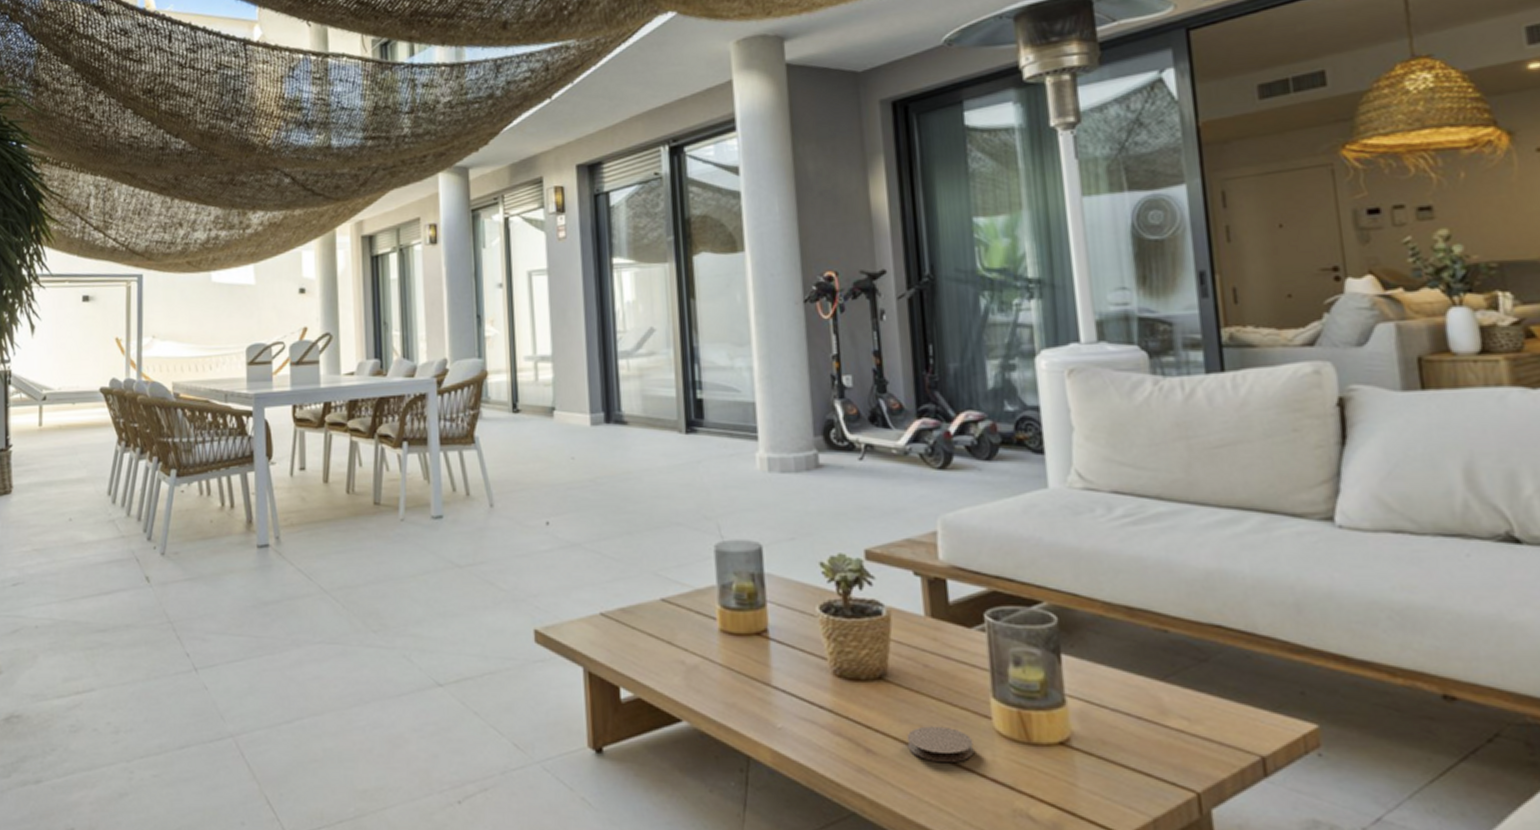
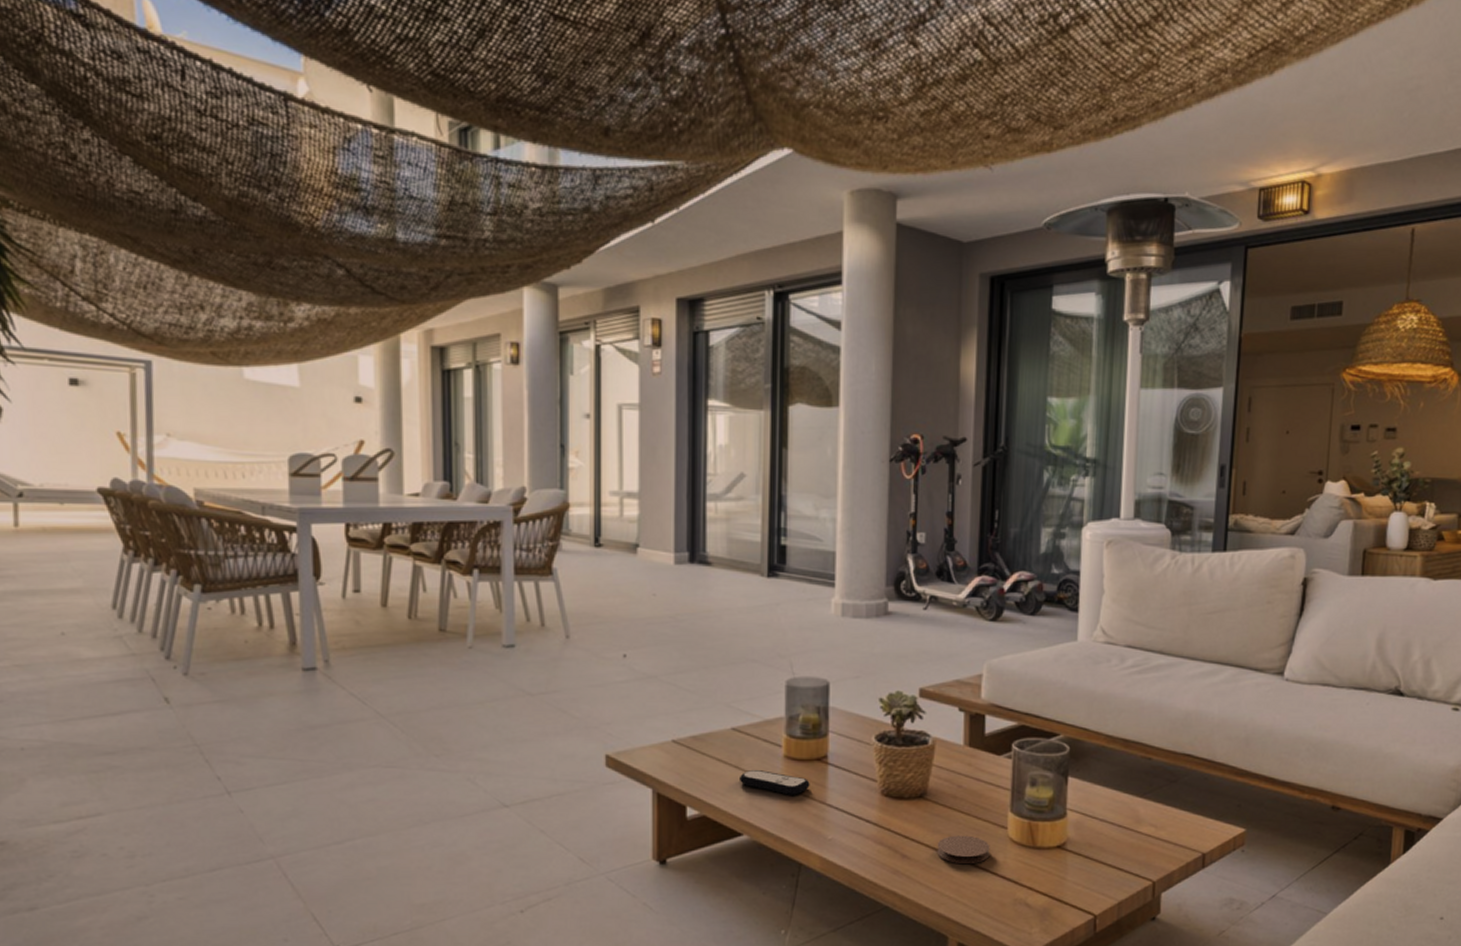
remote control: none [672,646,751,675] -> present [738,770,810,795]

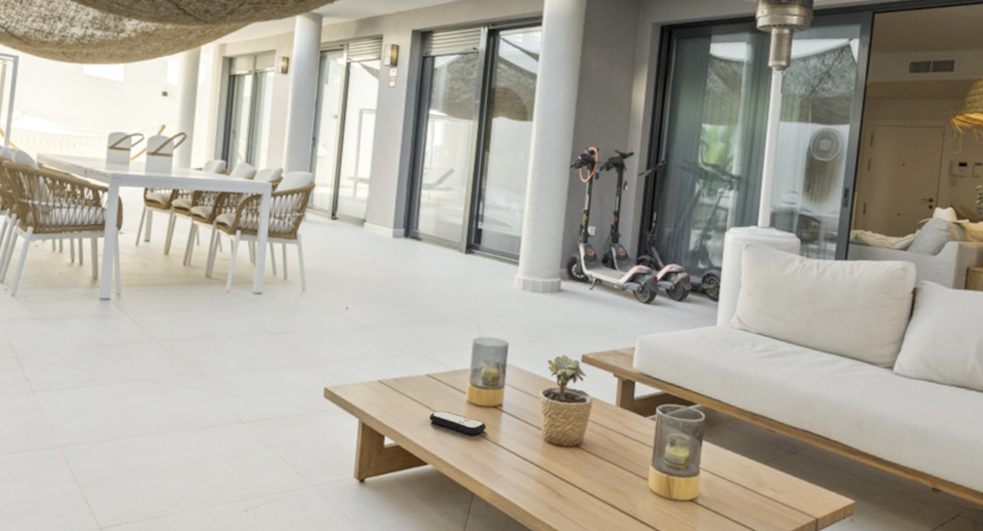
coaster: present [937,835,990,865] -> none [587,481,633,508]

